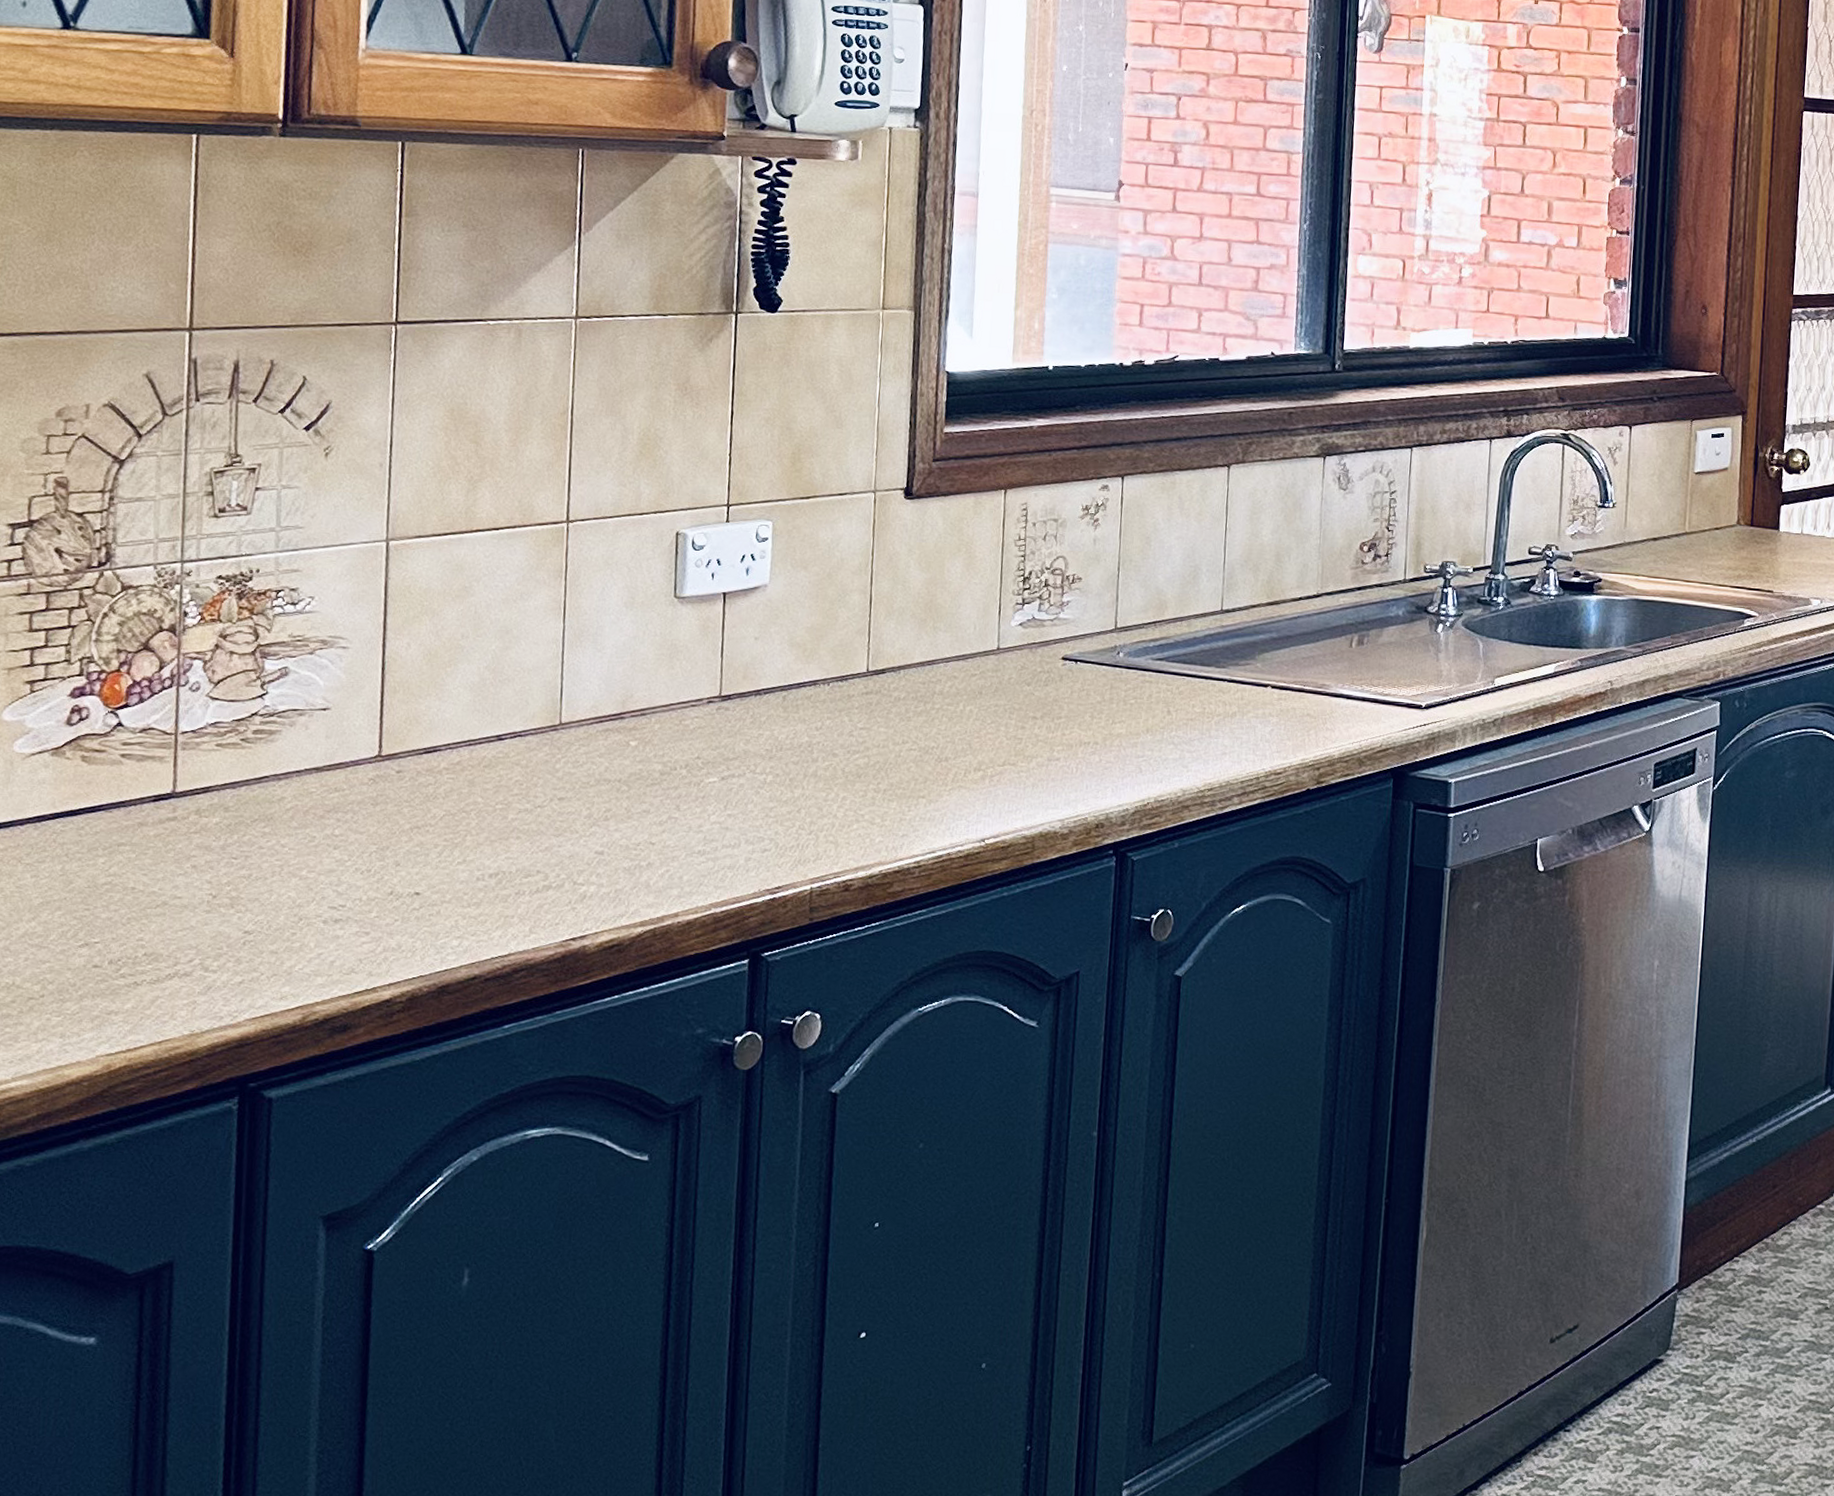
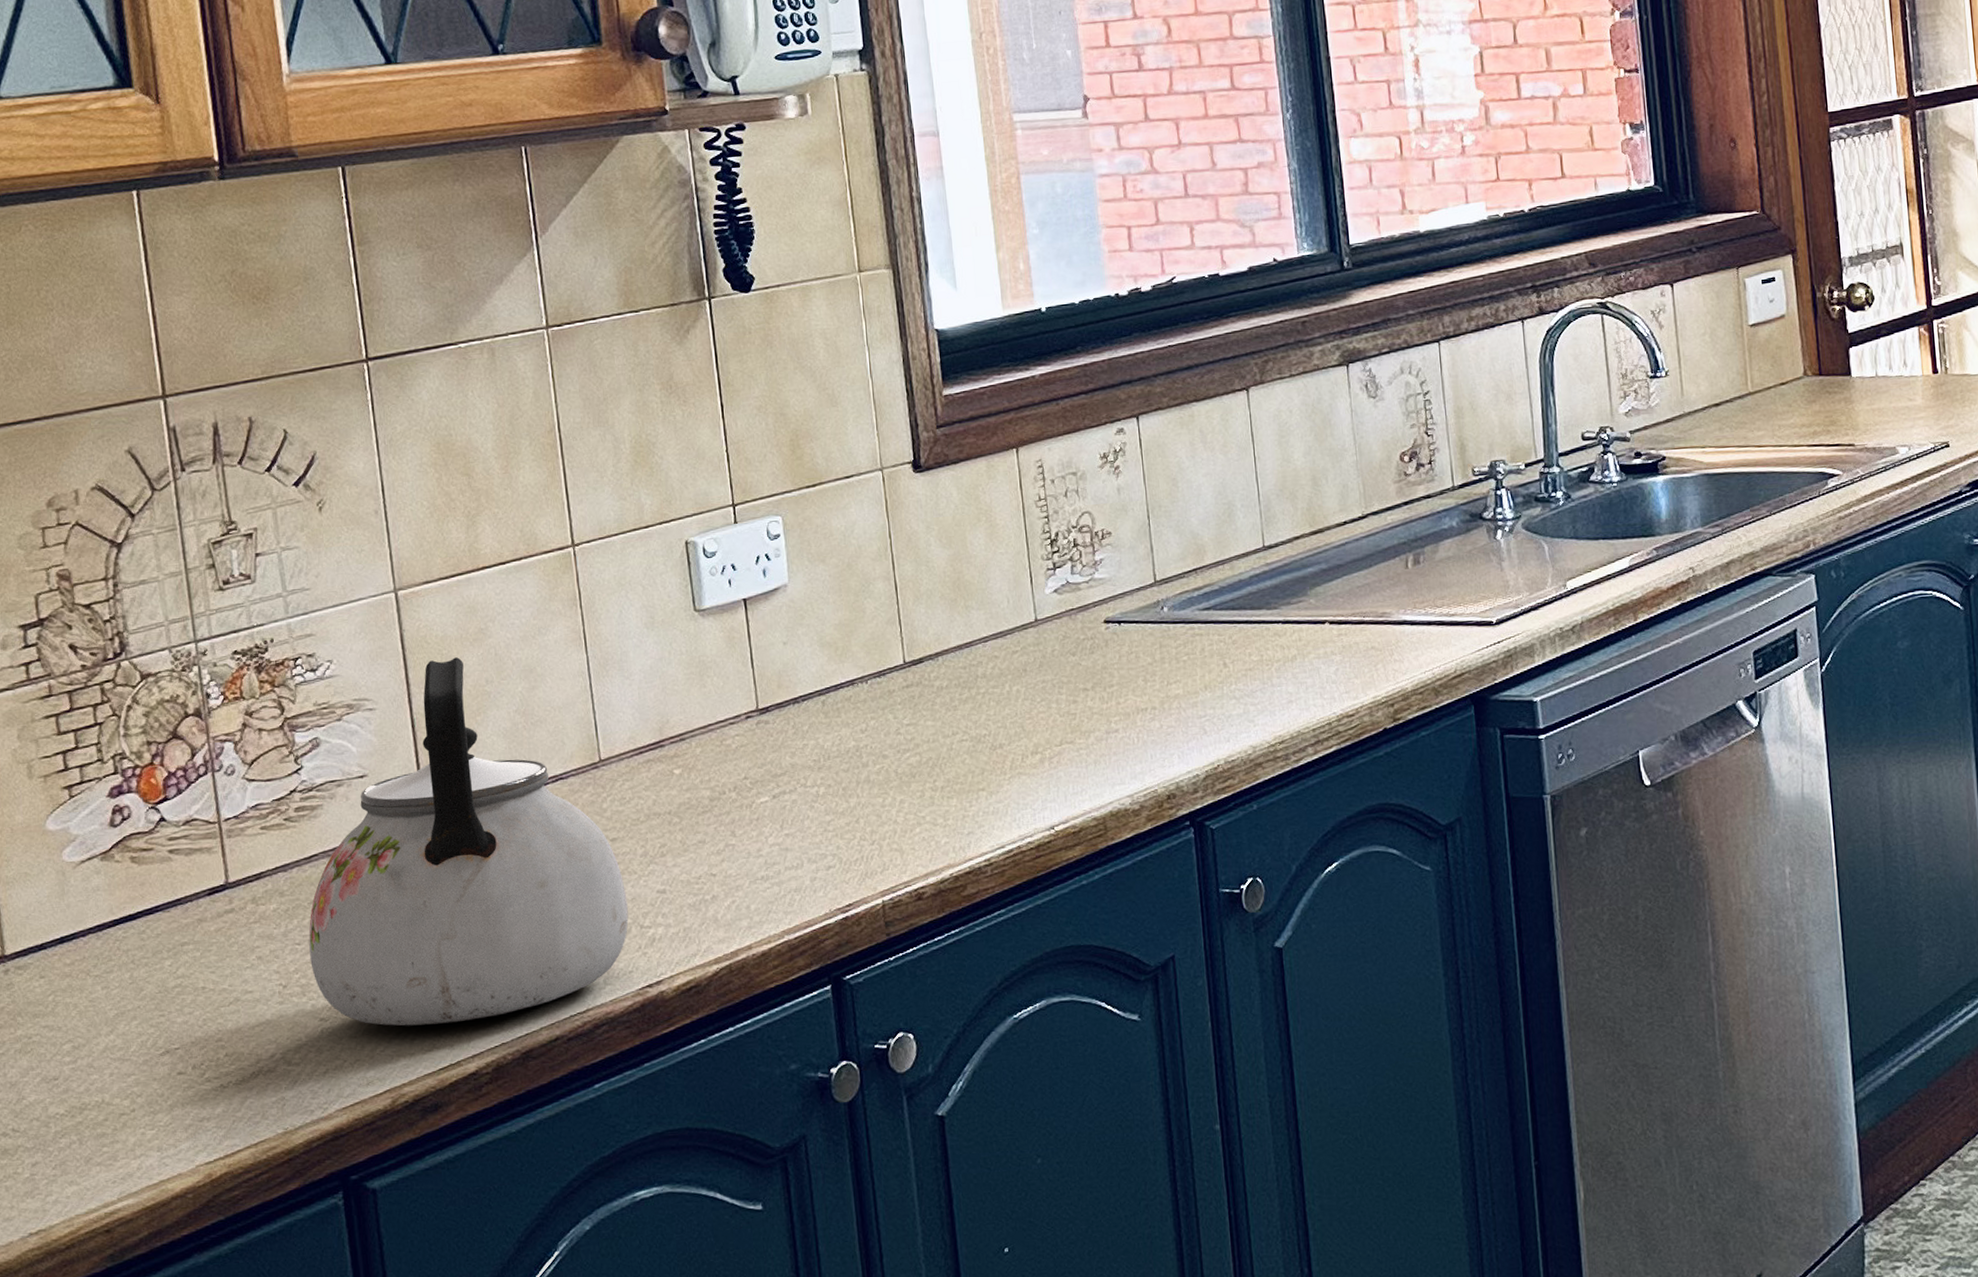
kettle: none [244,610,566,951] -> present [308,657,629,1026]

